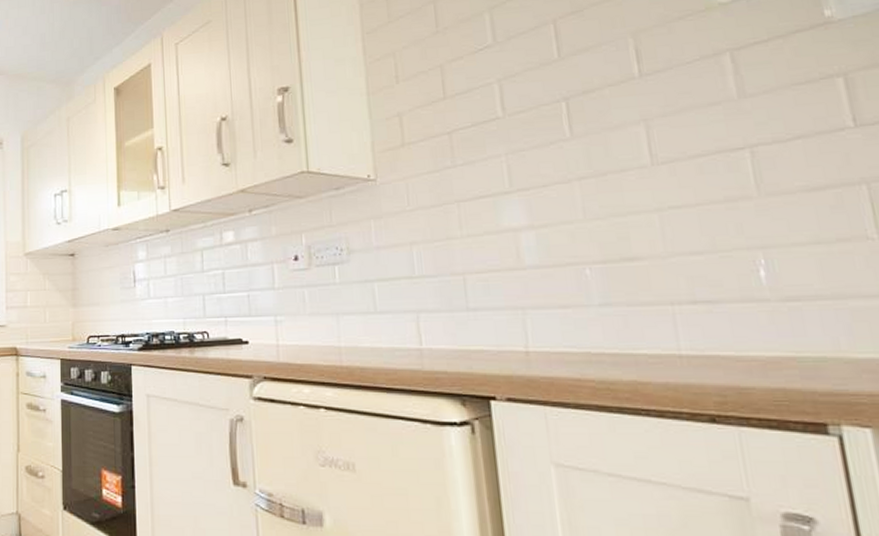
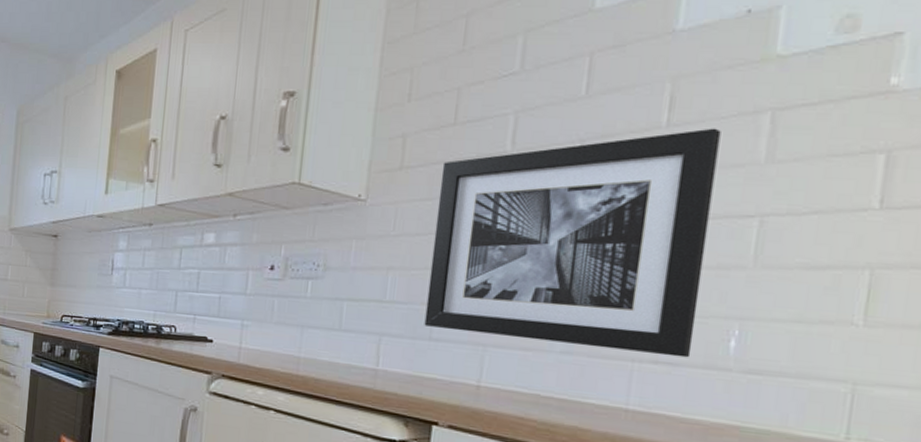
wall art: none [441,72,726,297] -> present [424,128,721,358]

